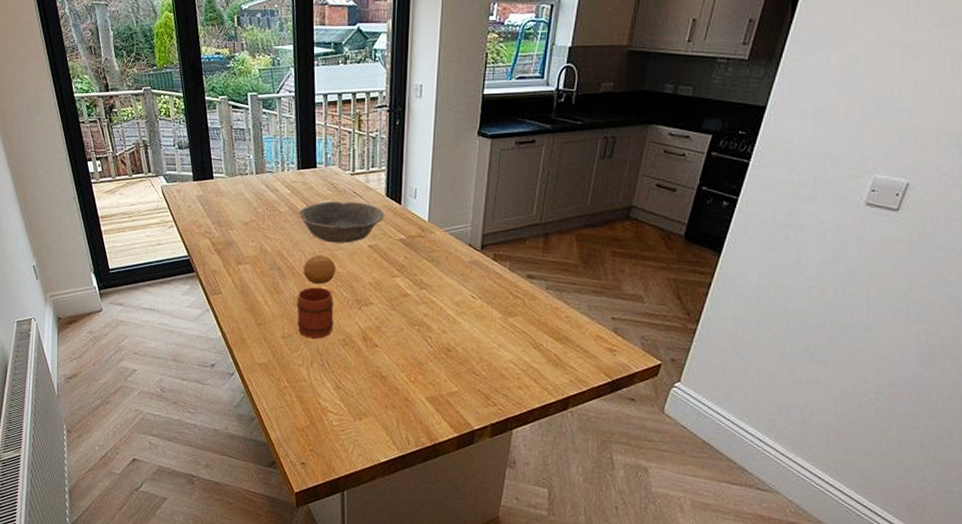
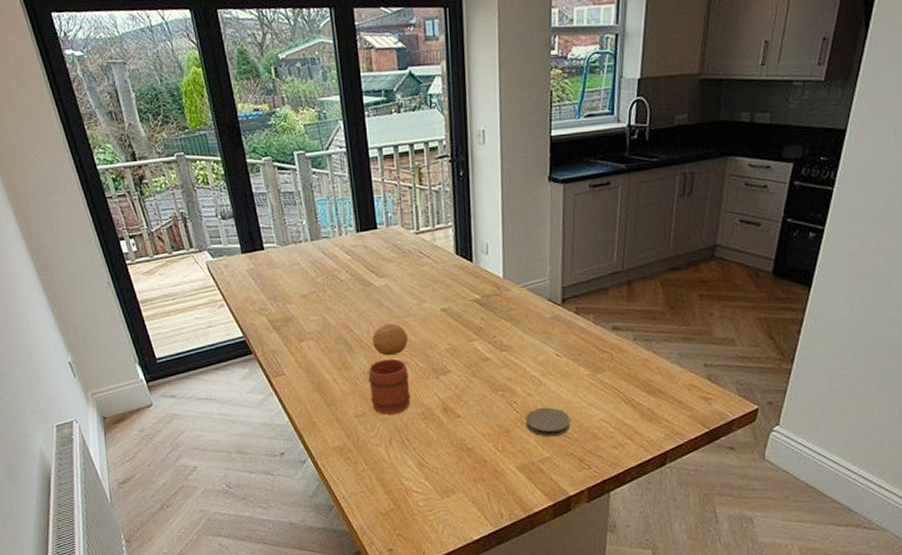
bowl: present [298,202,385,243] -> none [361,263,456,310]
coaster: none [437,344,480,373] -> present [525,407,571,437]

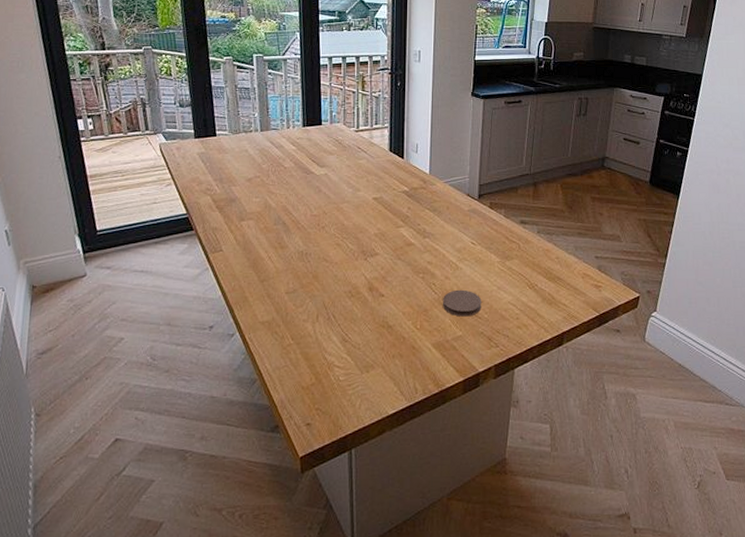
mug: present [368,358,411,415] -> none [302,240,340,292]
fruit: present [373,323,408,356] -> none [309,208,341,238]

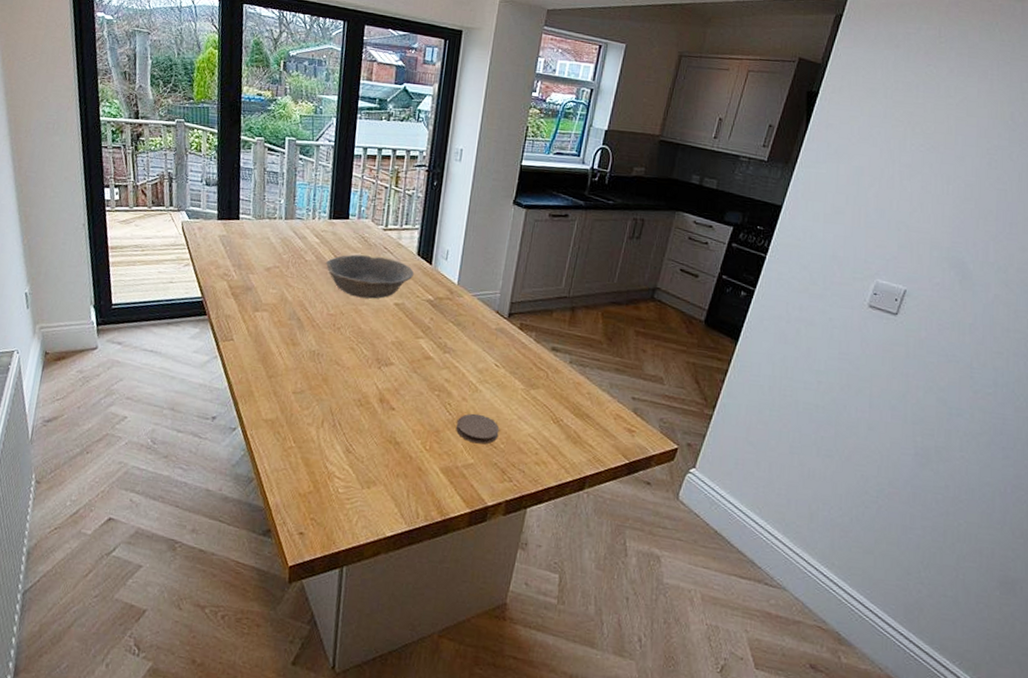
bowl: none [304,157,389,196] -> present [325,254,415,299]

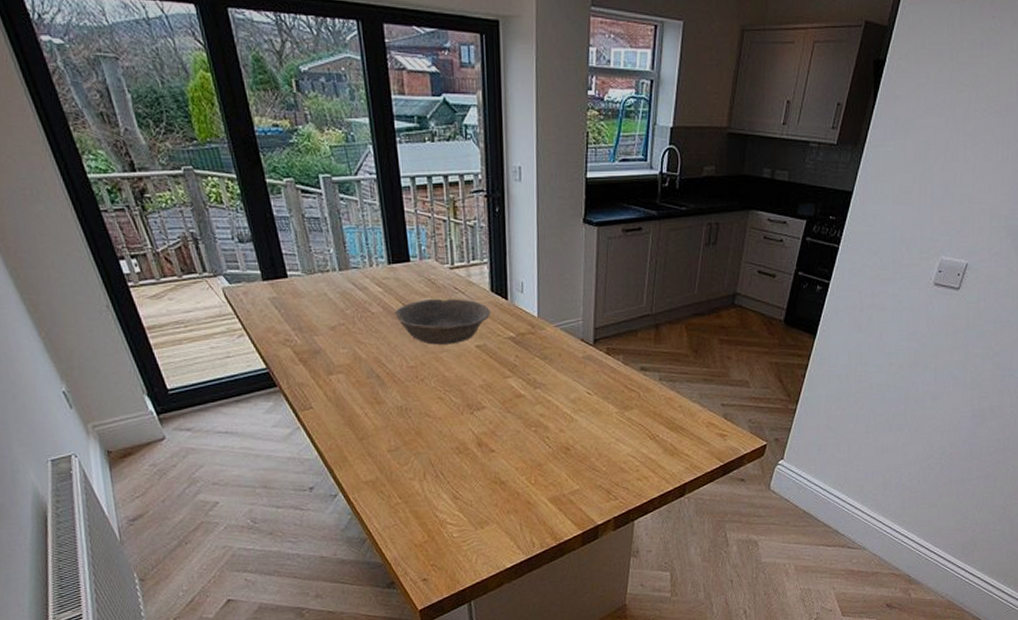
coaster: present [455,413,500,444] -> none [557,442,600,471]

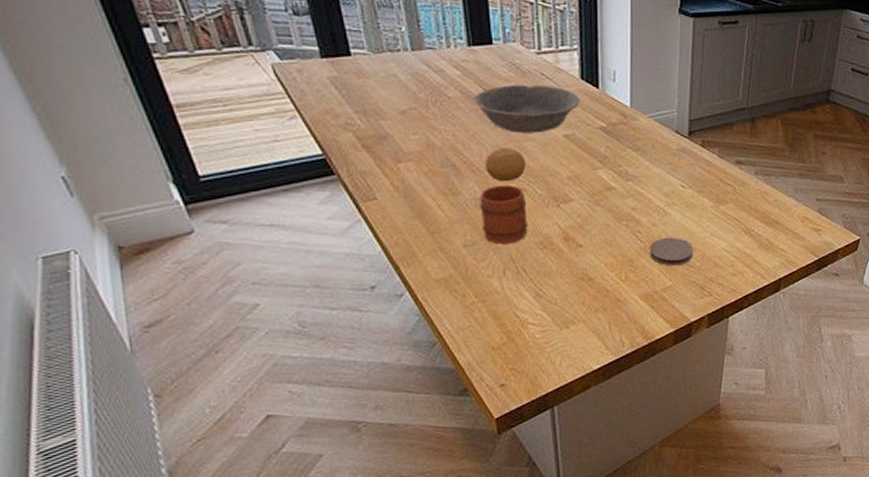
mug: none [401,393,445,449] -> present [479,184,528,244]
fruit: none [406,358,442,391] -> present [485,147,526,182]
coaster: none [557,442,600,471] -> present [649,237,694,266]

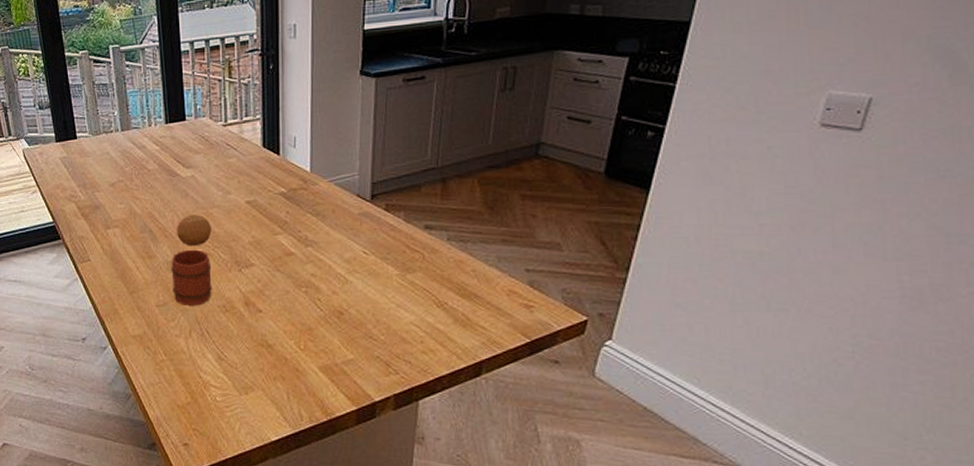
bowl: present [473,85,581,133] -> none [168,155,263,201]
coaster: present [649,237,694,266] -> none [329,306,377,338]

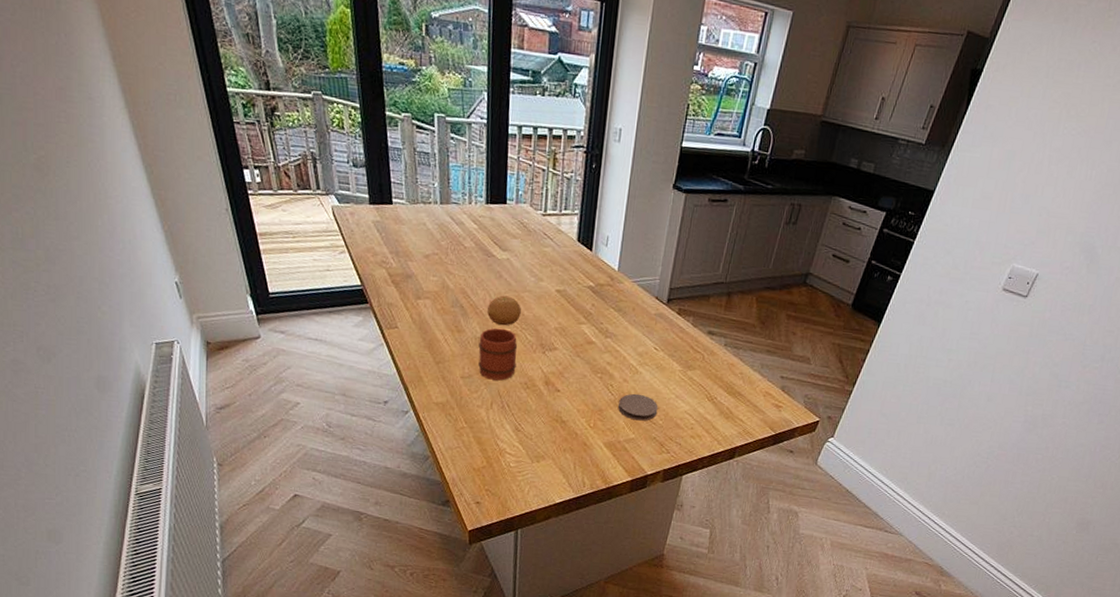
coaster: none [329,306,377,338] -> present [617,393,658,421]

